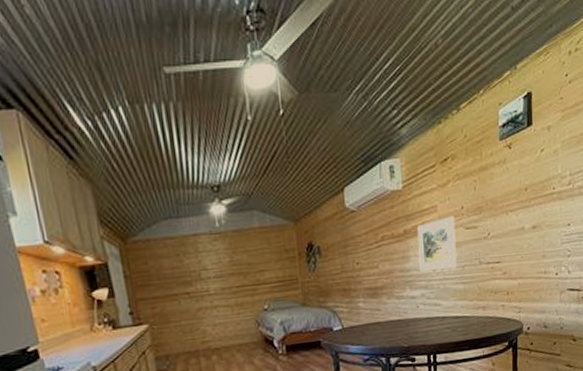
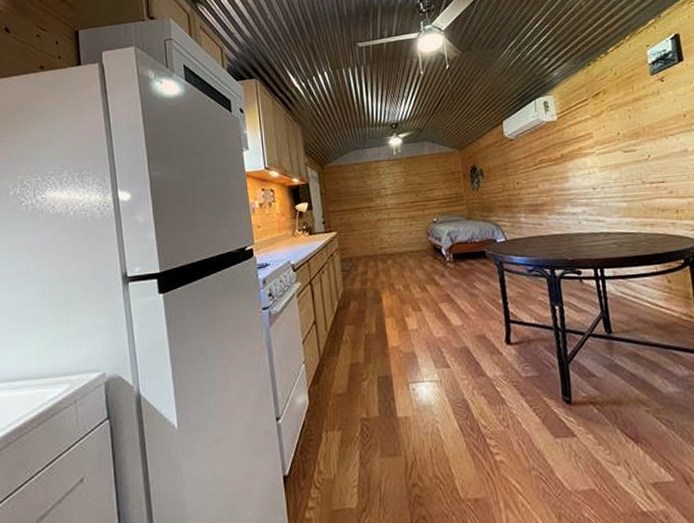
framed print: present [417,215,457,272] -> none [574,140,618,191]

